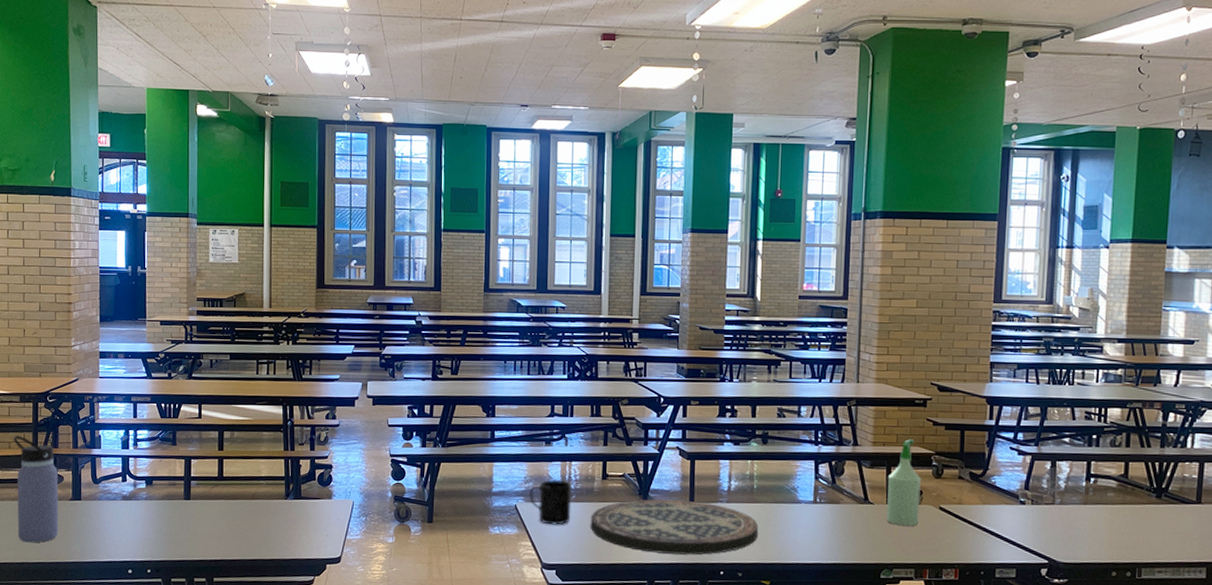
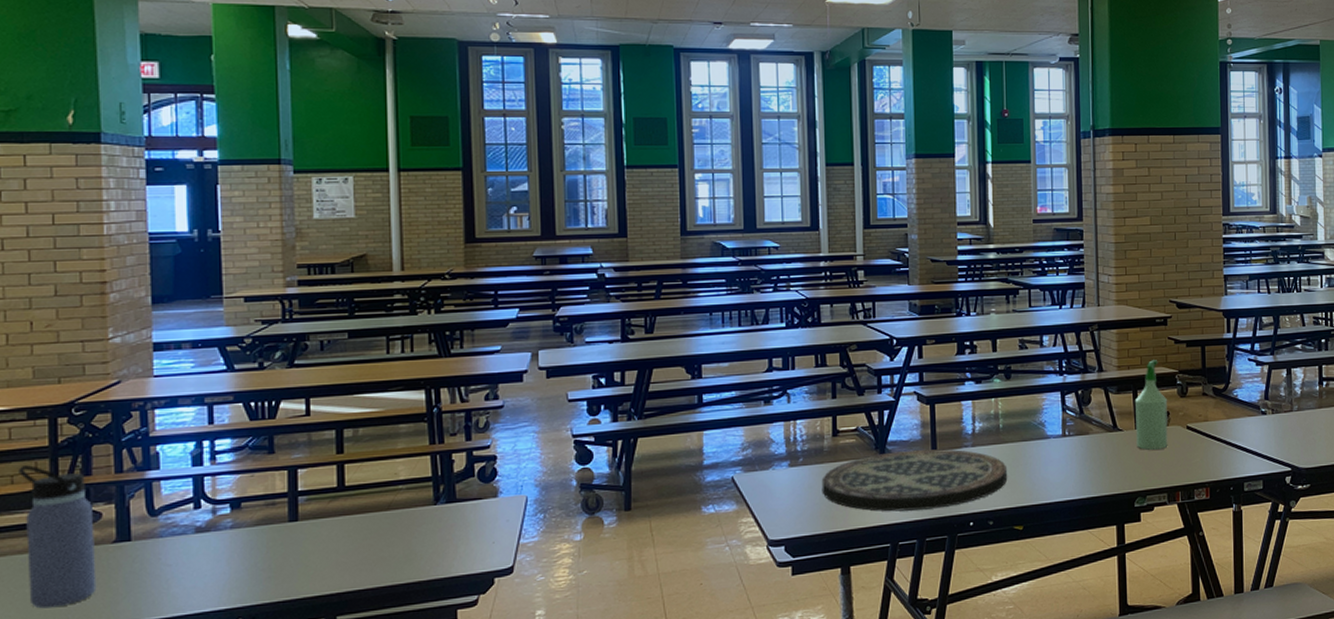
mug: present [530,479,572,525] -> none [749,442,799,495]

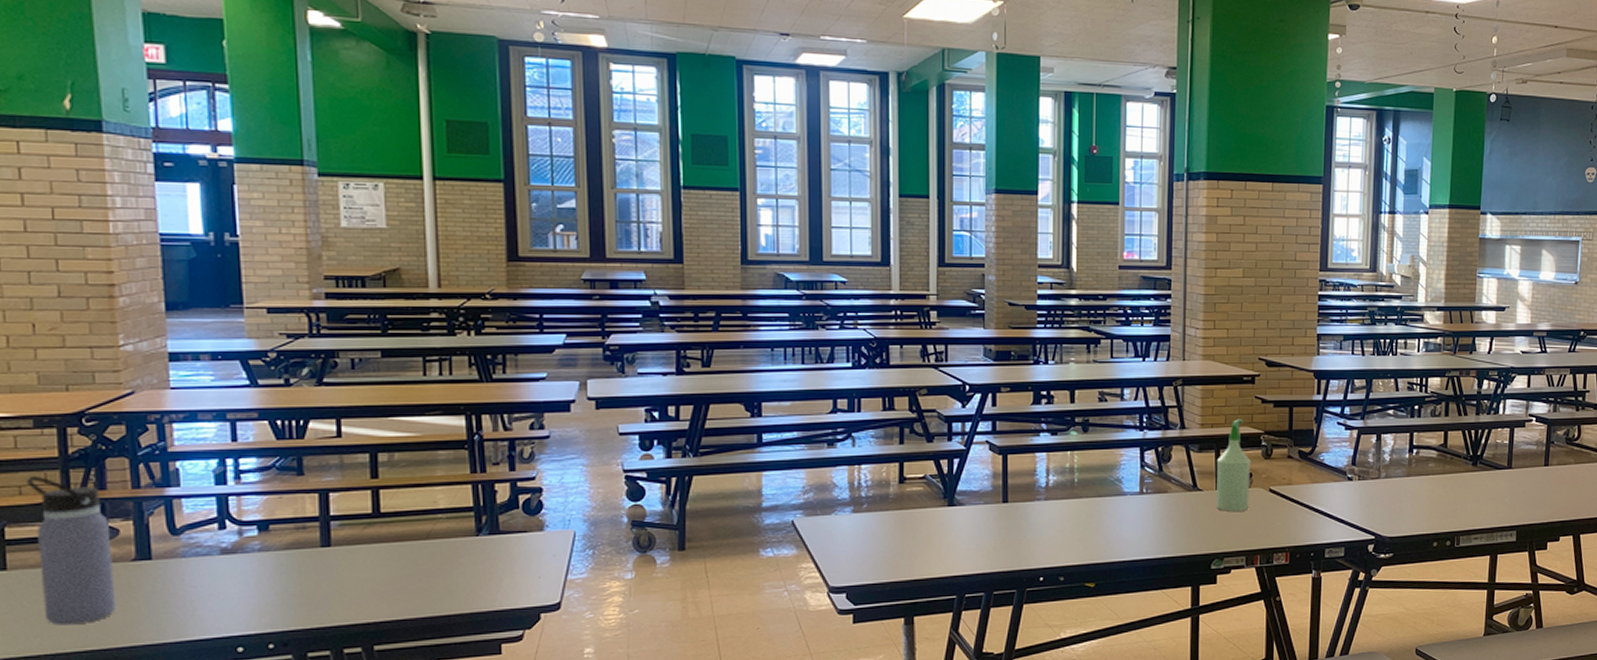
tray: present [821,449,1008,512] -> none [886,500,1081,563]

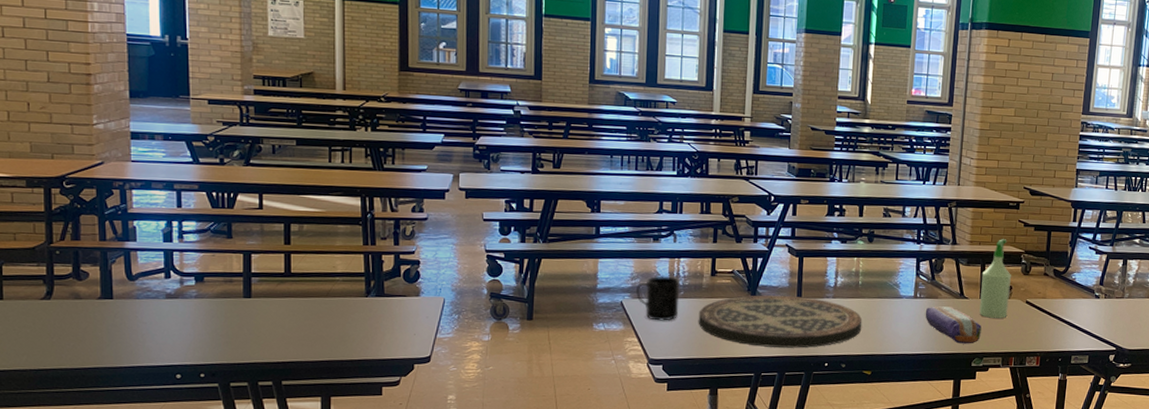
water bottle: present [27,476,117,626] -> none [20,226,85,347]
mug: none [810,487,862,541] -> present [636,275,680,321]
tray: none [886,500,1081,563] -> present [698,295,863,348]
pencil case: none [1154,501,1220,544] -> present [925,306,982,344]

